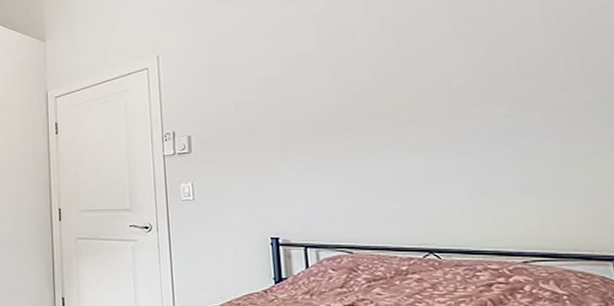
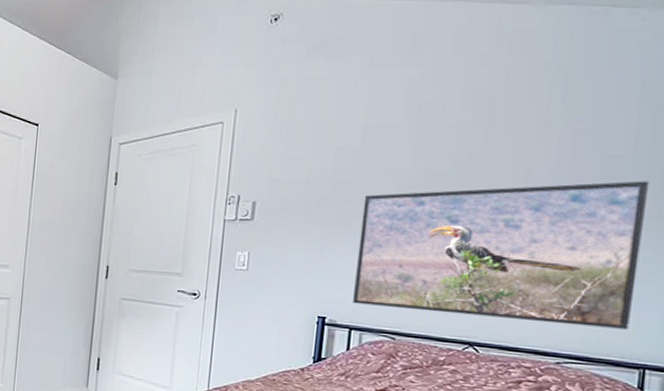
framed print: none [293,78,590,223] -> present [353,180,650,330]

